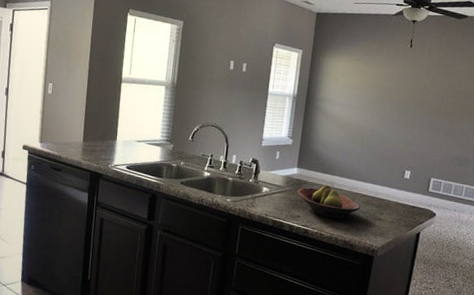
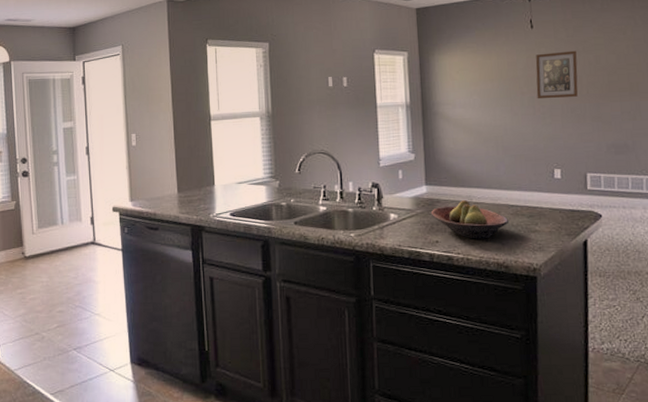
wall art: none [403,71,444,112] -> present [535,50,579,99]

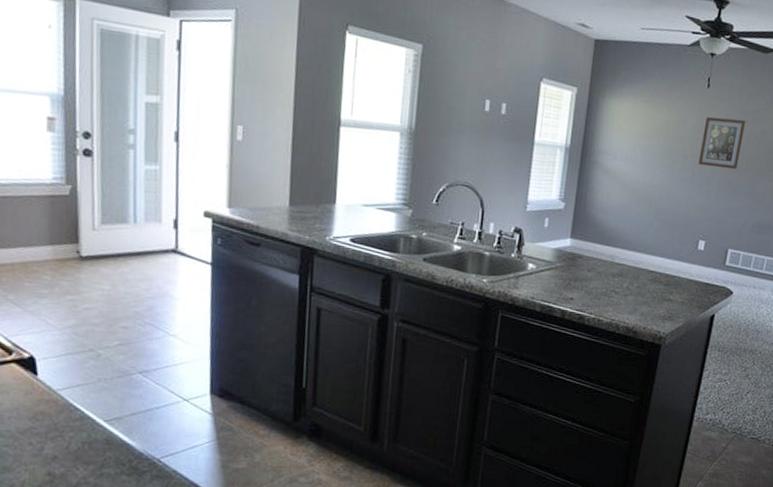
fruit bowl: present [430,200,508,239] -> none [570,259,646,302]

